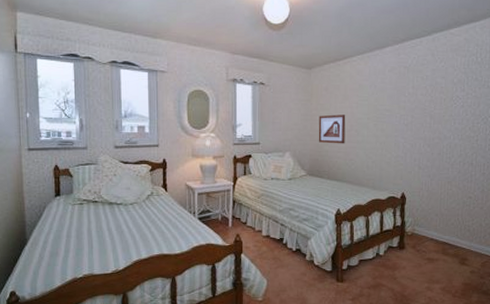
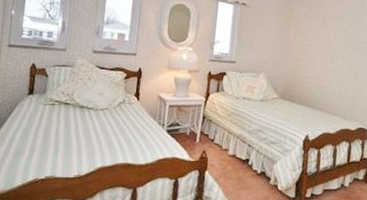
picture frame: present [318,114,346,144] -> none [293,40,323,71]

